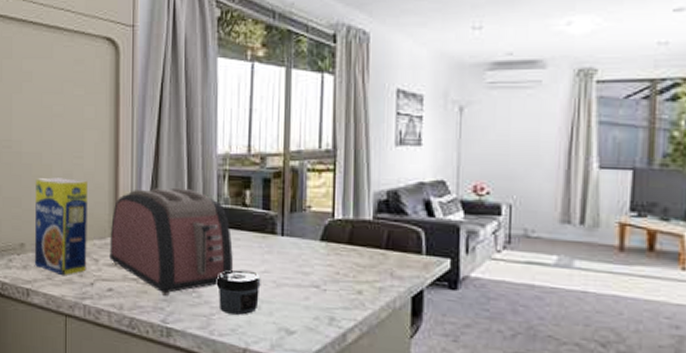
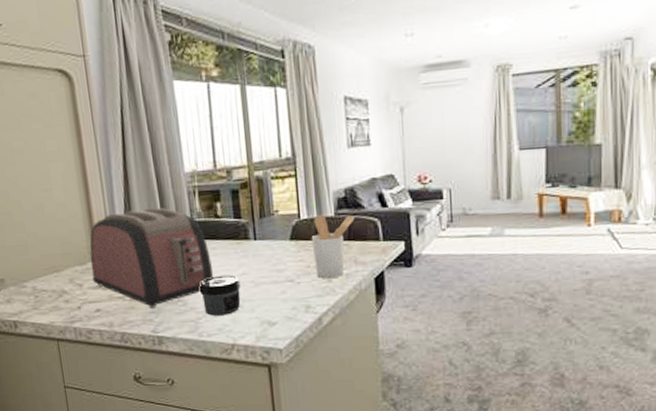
legume: present [34,177,88,276] -> none [5,211,72,304]
utensil holder: none [344,217,396,291] -> present [311,214,355,279]

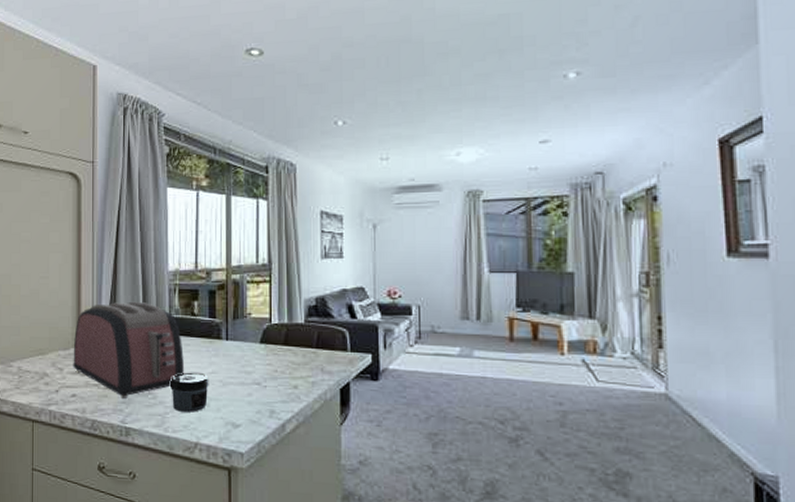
utensil holder: present [311,214,355,279] -> none [280,321,324,386]

